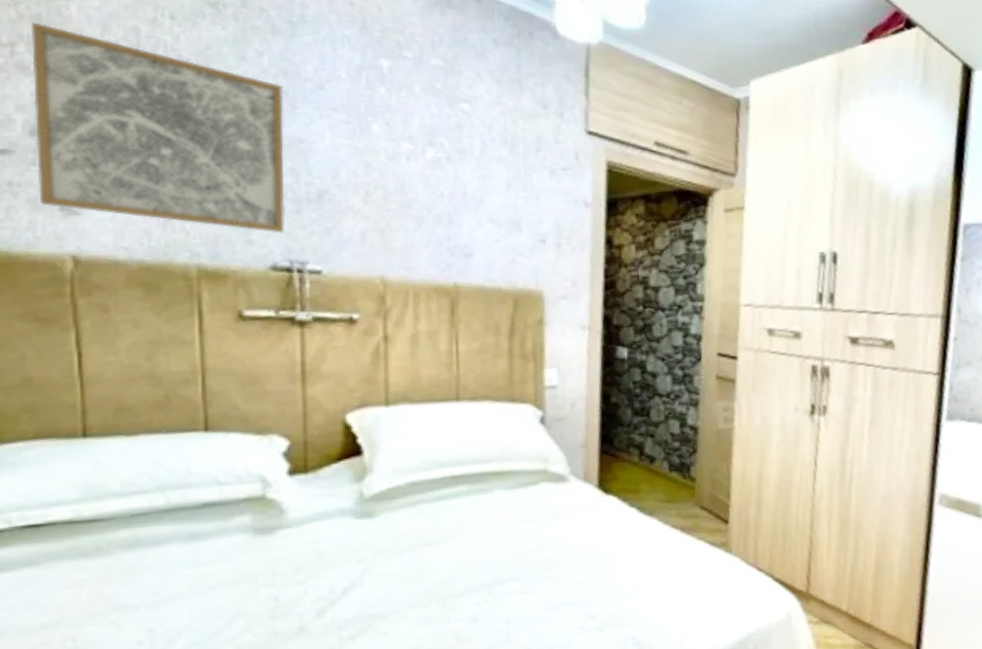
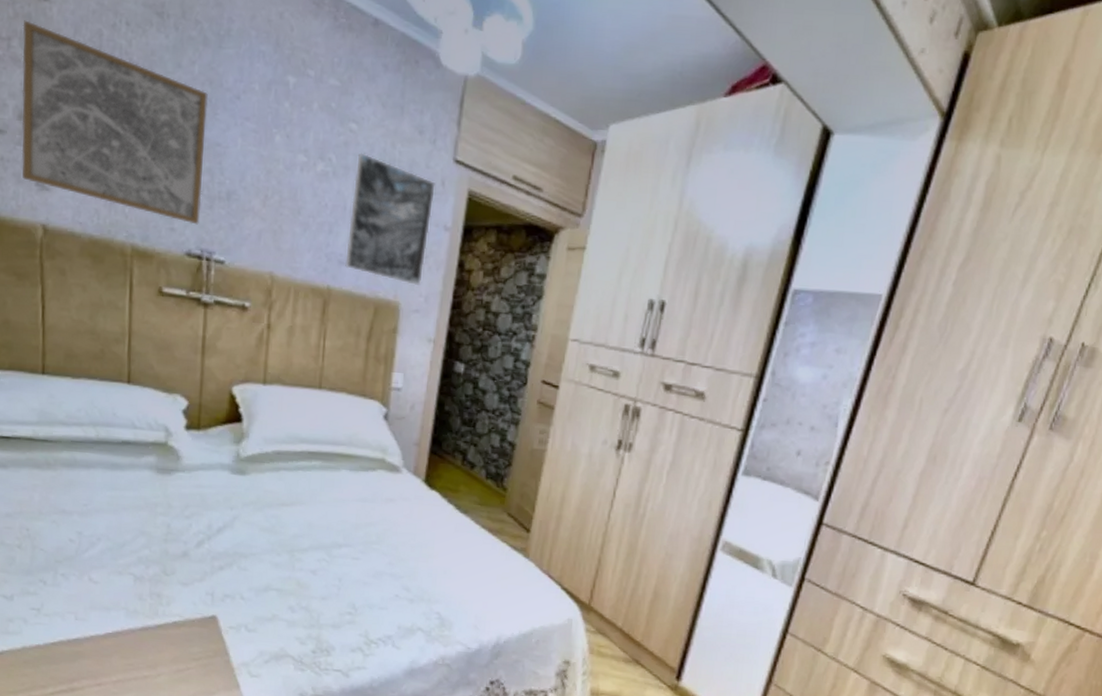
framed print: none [472,134,570,271] -> present [345,153,437,286]

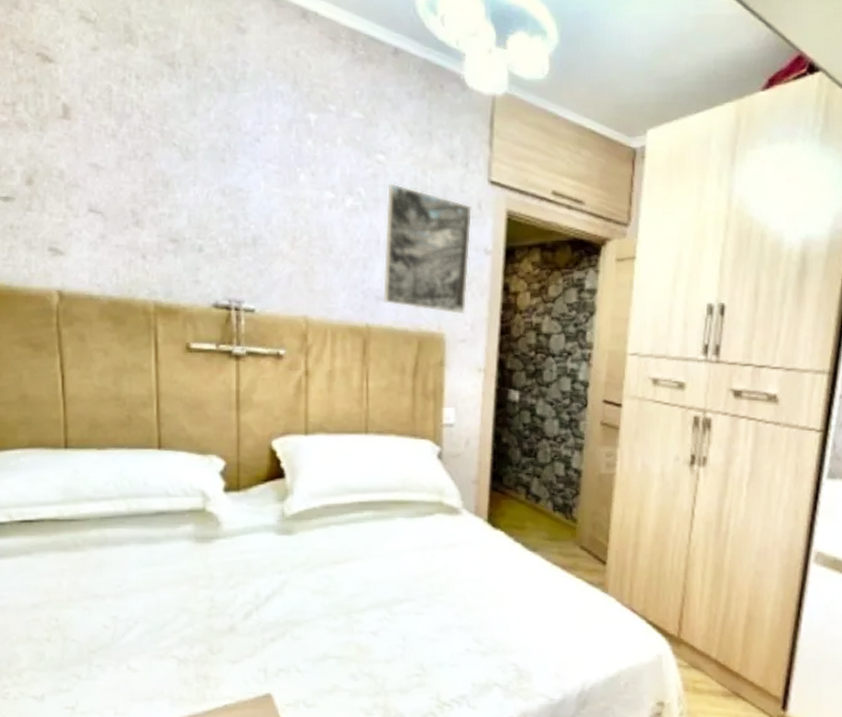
wall art: present [21,20,208,225] -> none [27,84,226,275]

